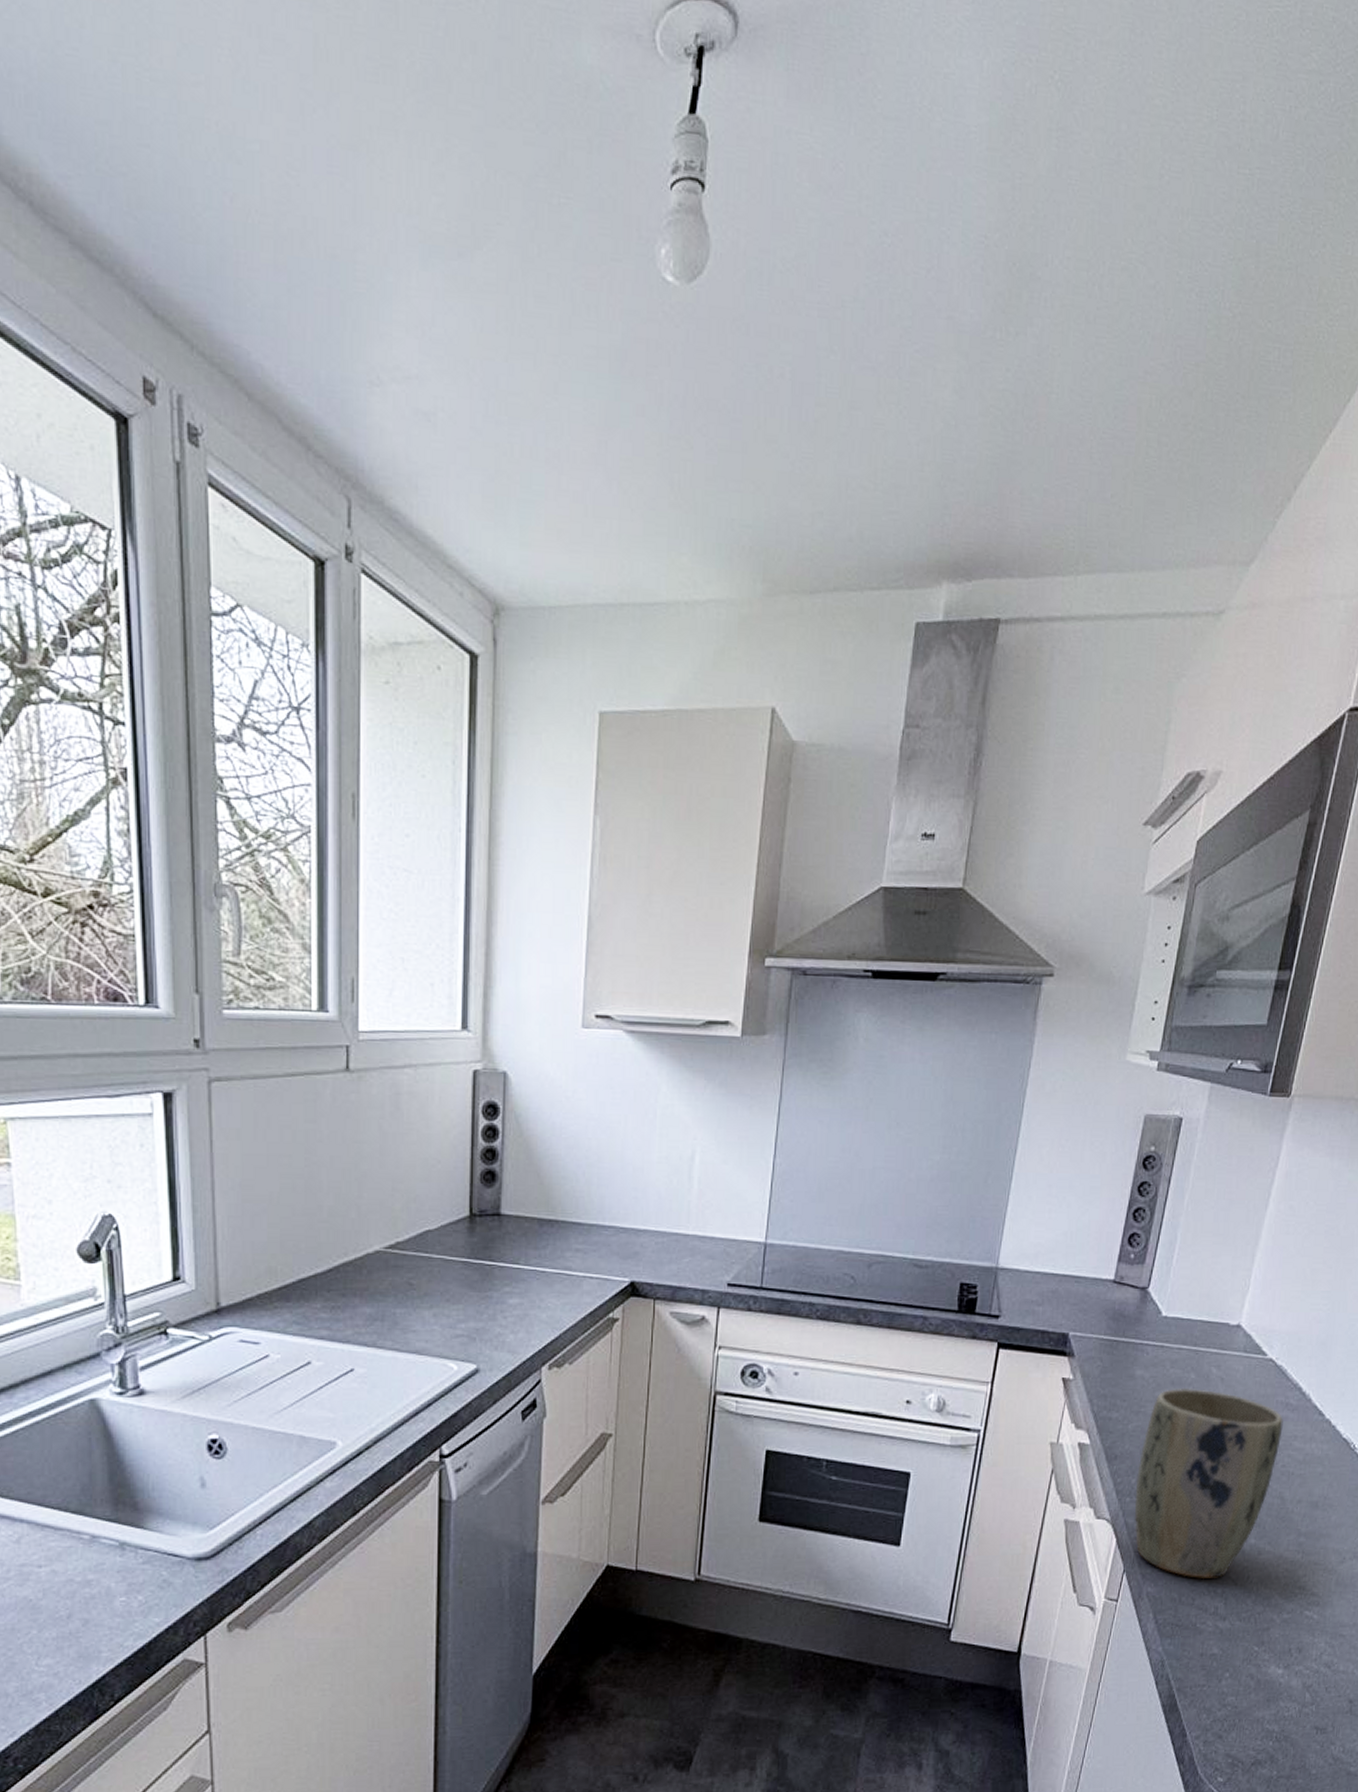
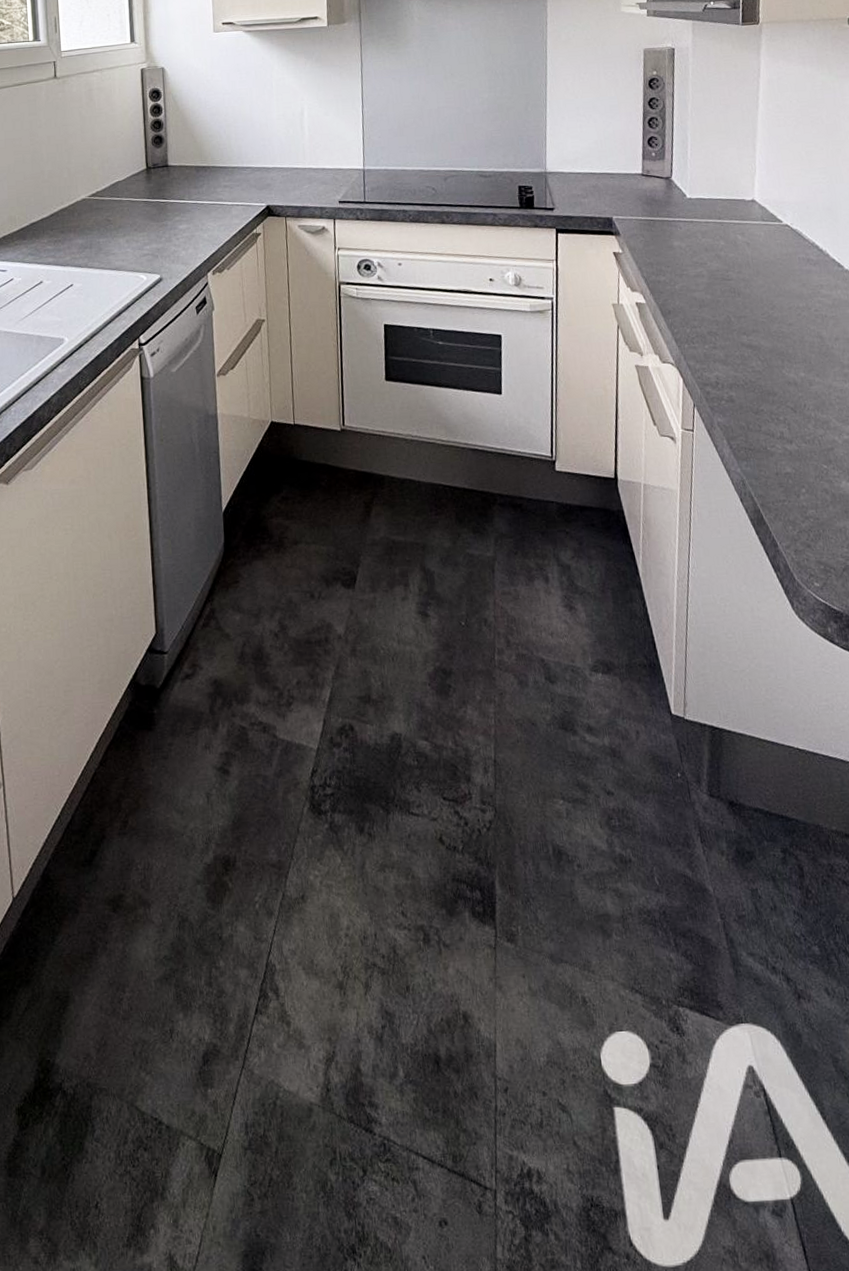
plant pot: present [1134,1387,1283,1578] -> none [690,252,810,408]

